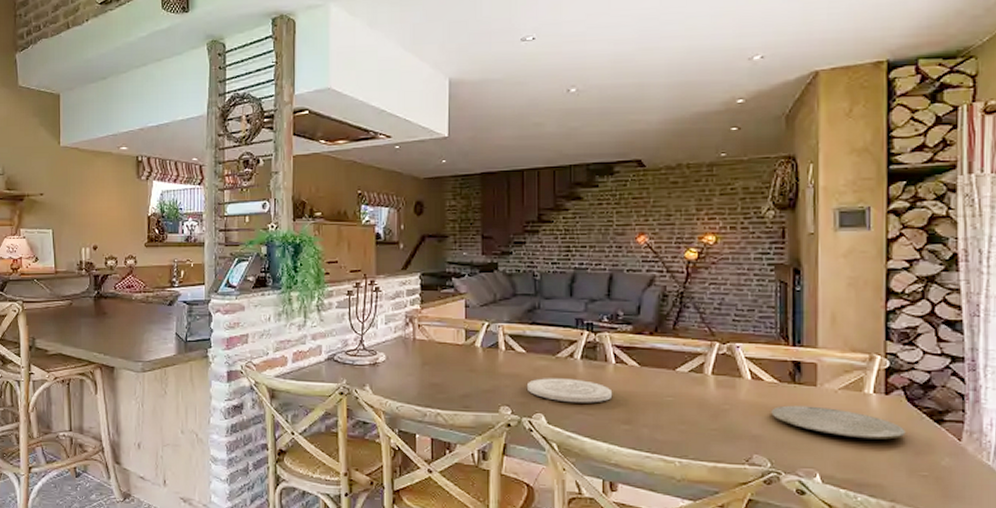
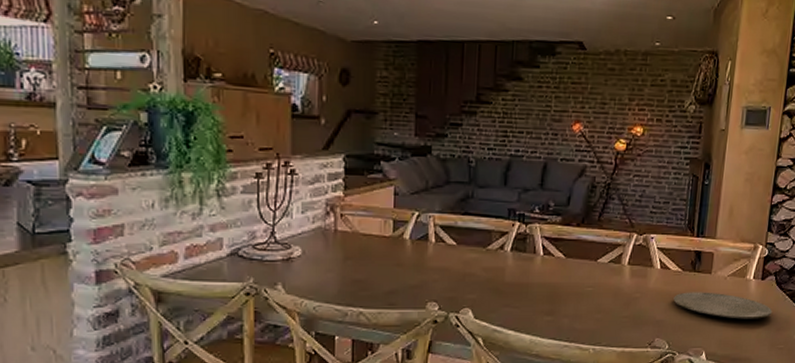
plate: present [528,378,613,403] -> none [456,271,539,296]

